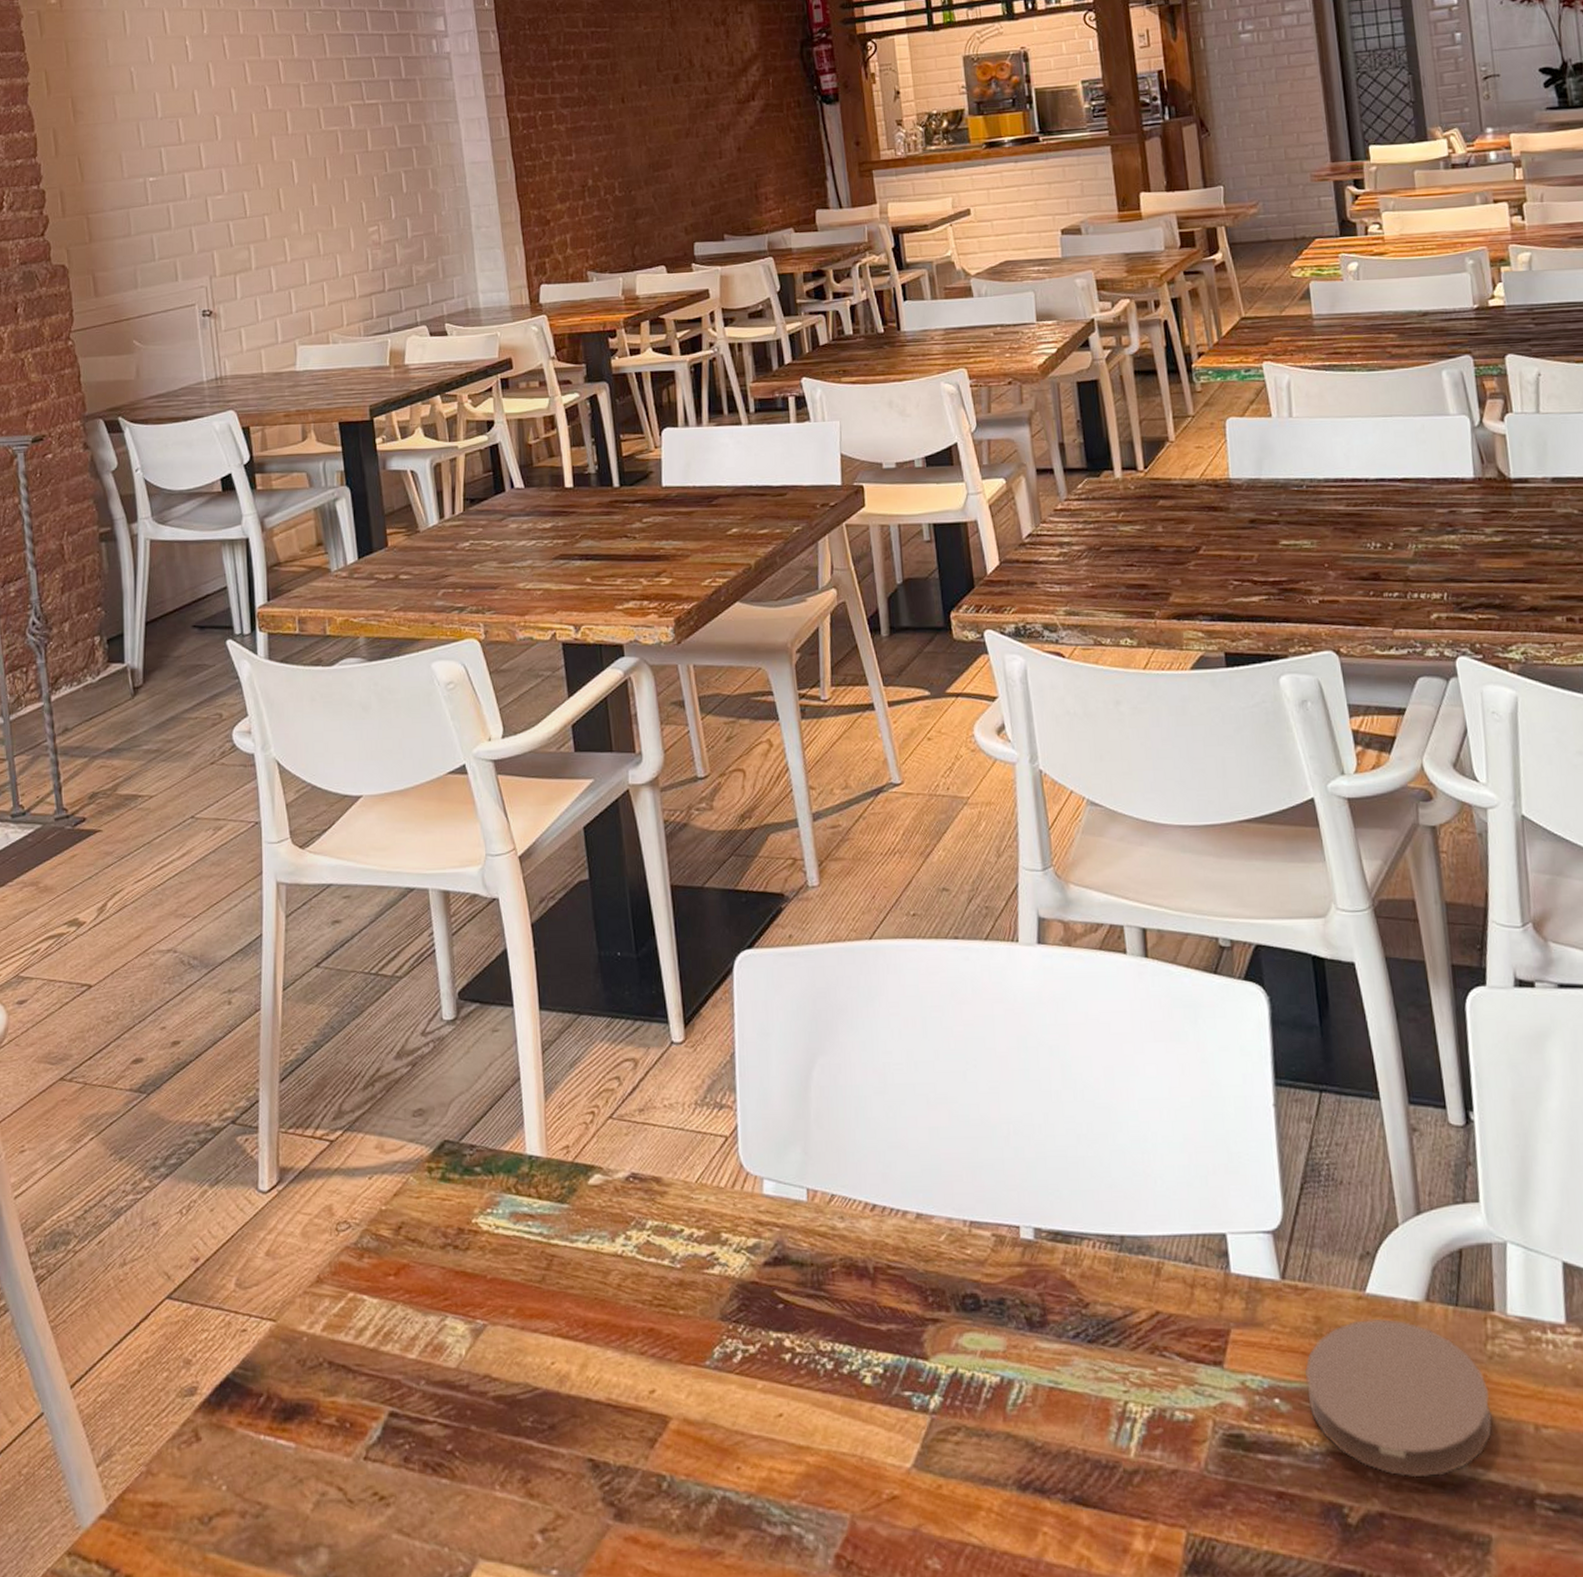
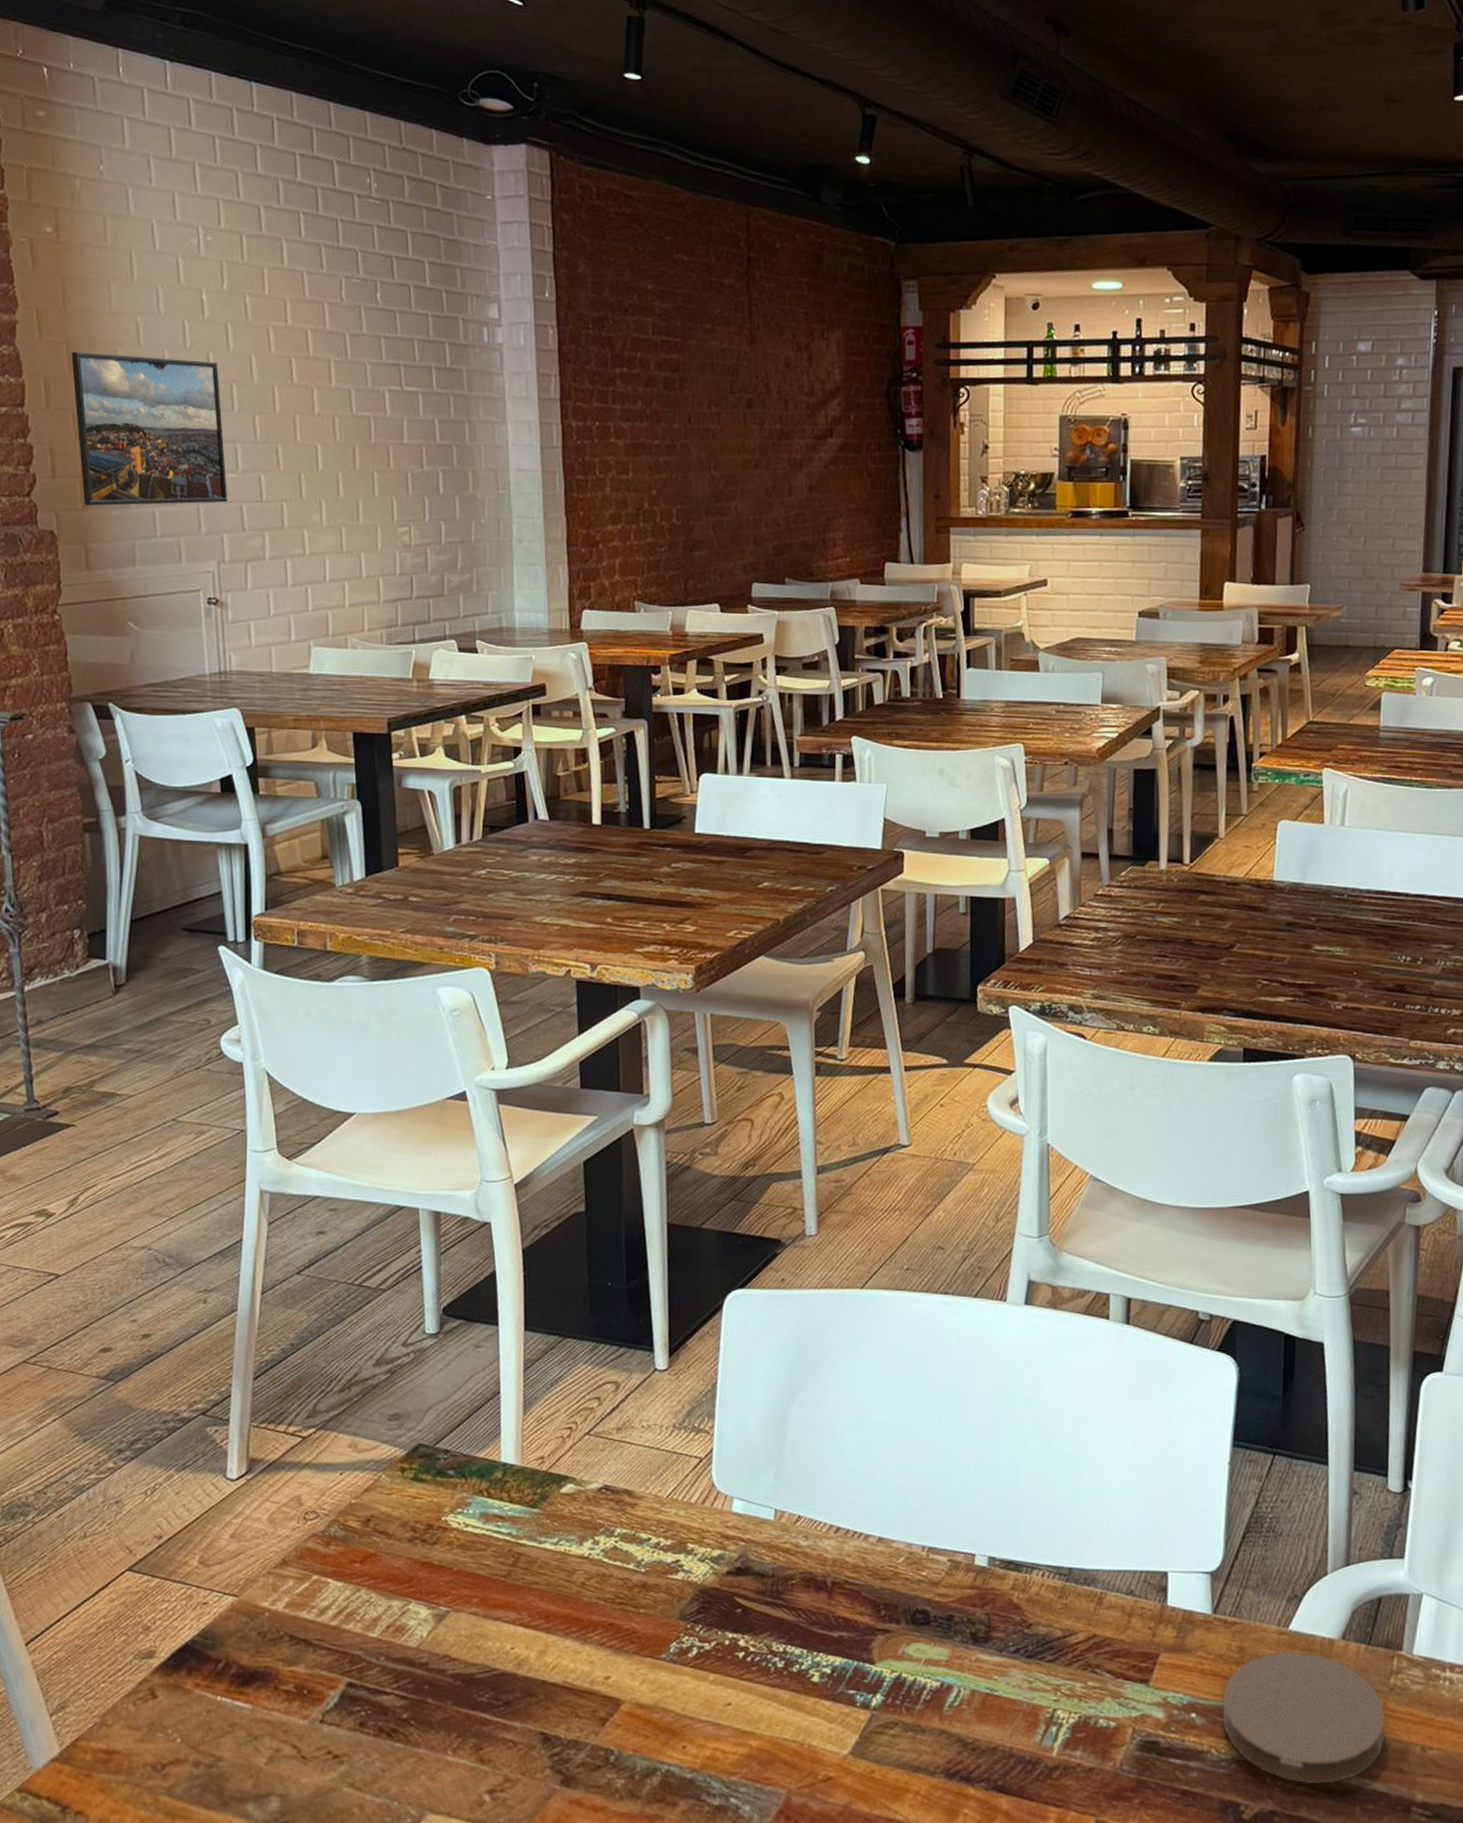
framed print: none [75,98,216,239] -> present [71,351,228,506]

